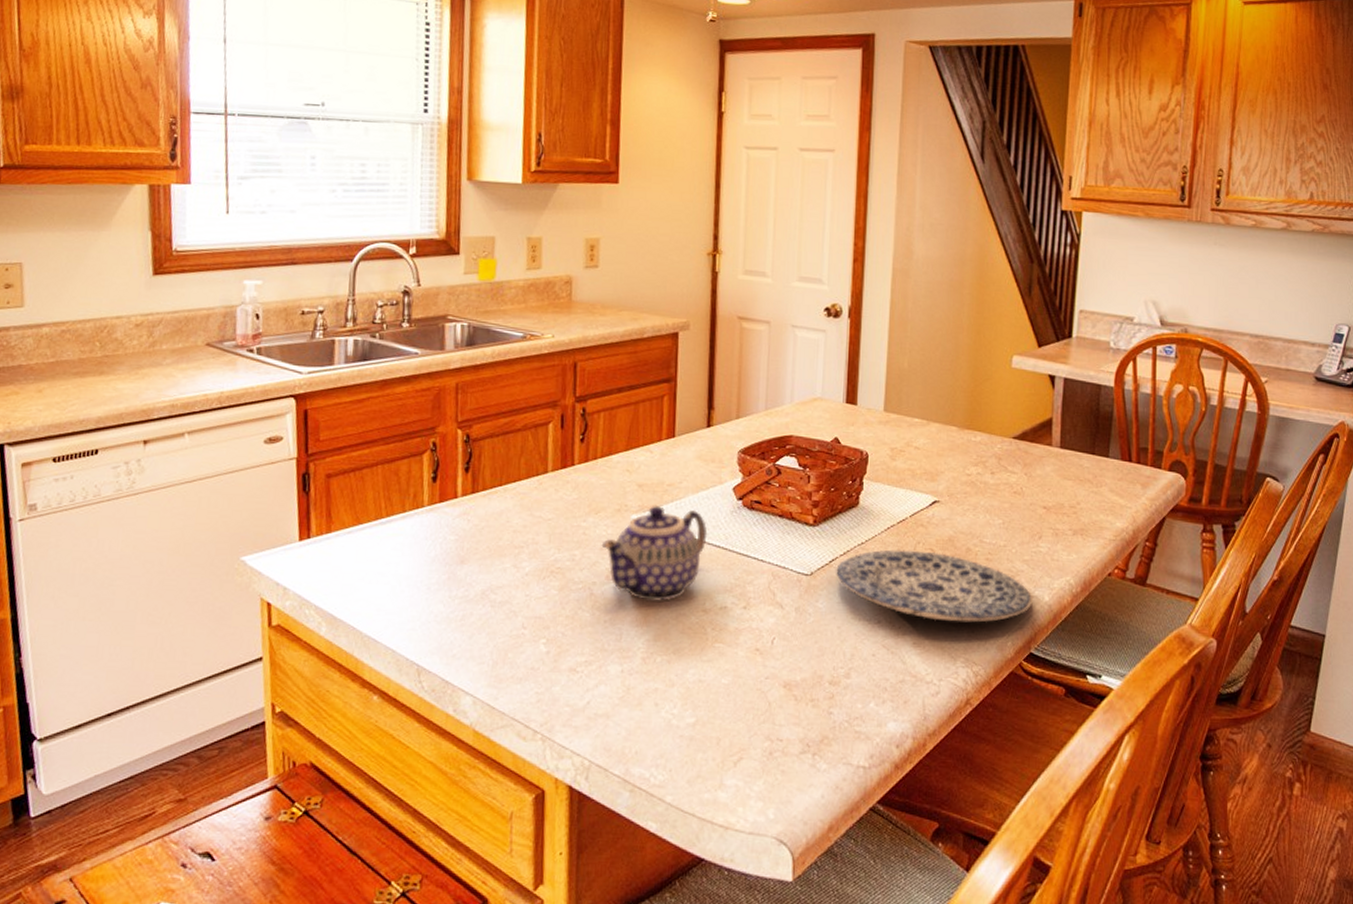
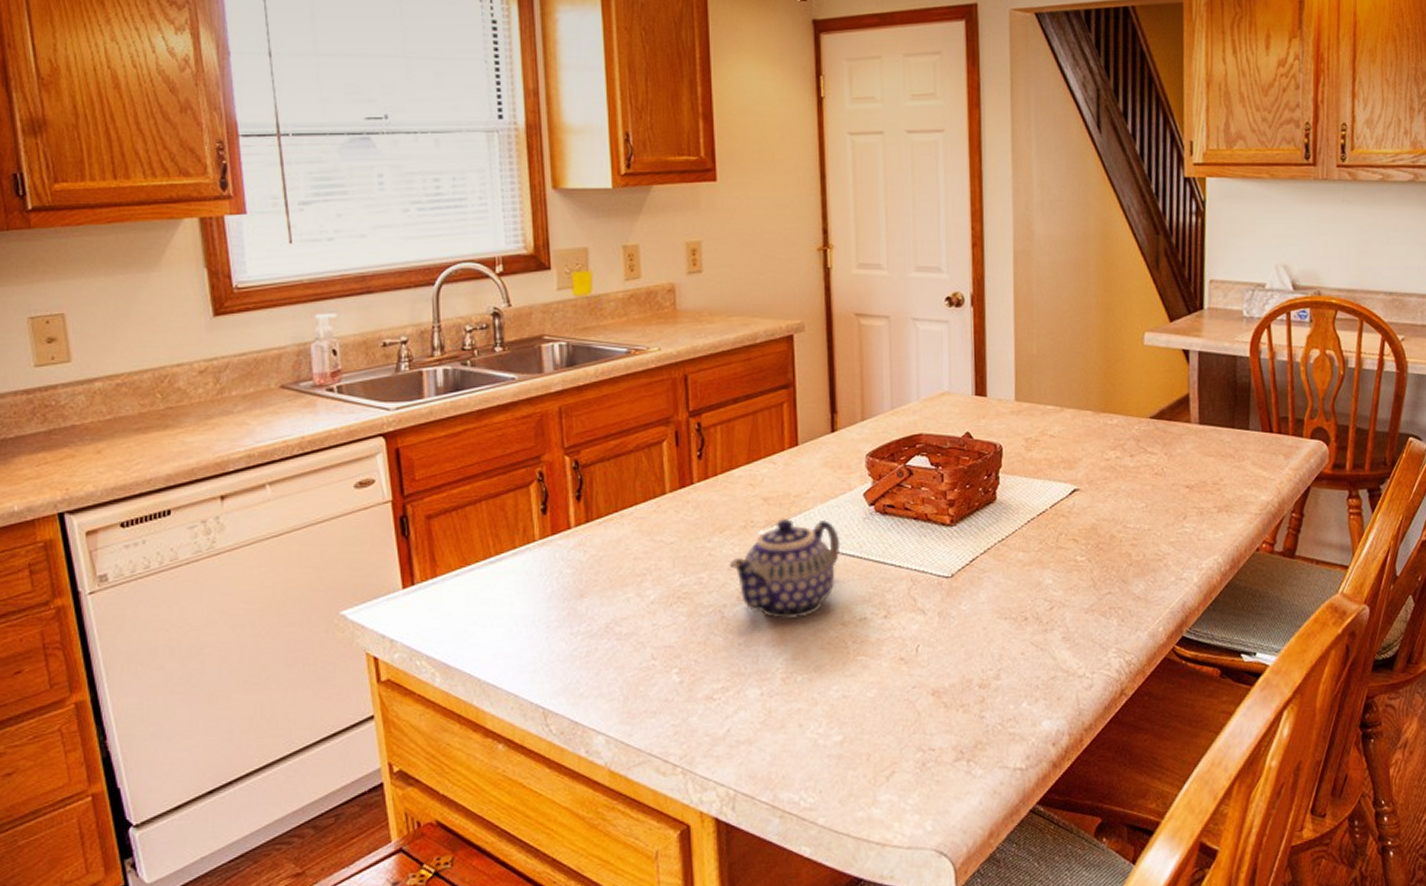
plate: present [836,549,1033,623] -> none [977,542,1182,613]

